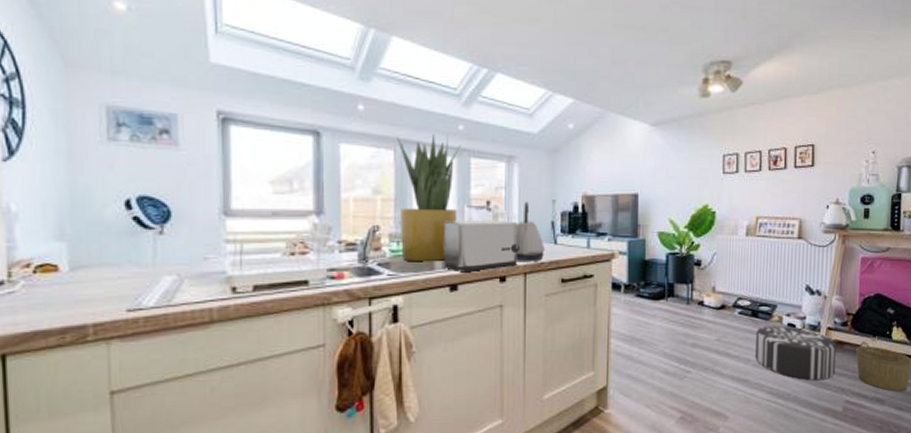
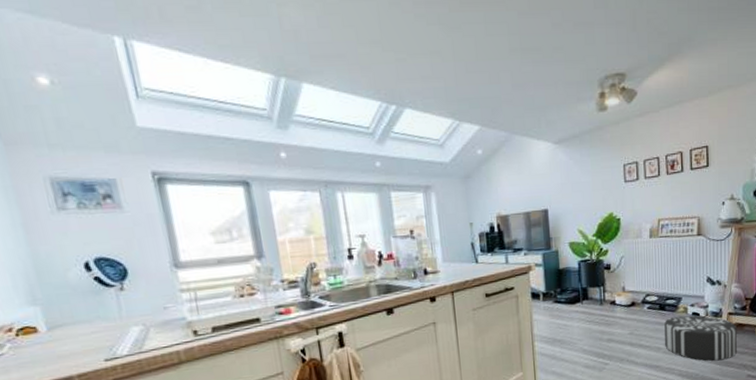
planter: present [397,134,462,262] -> none [320,173,386,293]
toaster: present [443,219,519,273] -> none [373,246,445,297]
kettle: present [516,201,546,263] -> none [439,226,469,283]

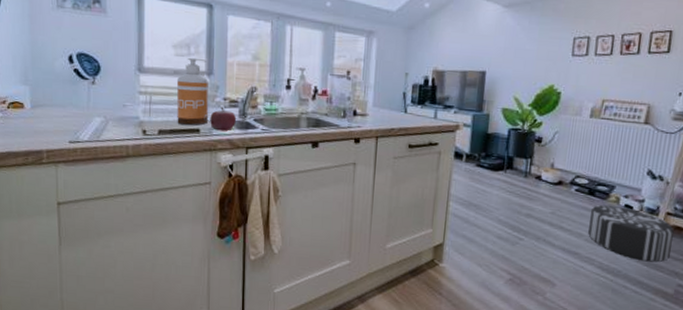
soap dispenser: none [223,242,268,318] -> present [177,57,208,127]
fruit: none [269,290,300,316] -> present [210,107,237,131]

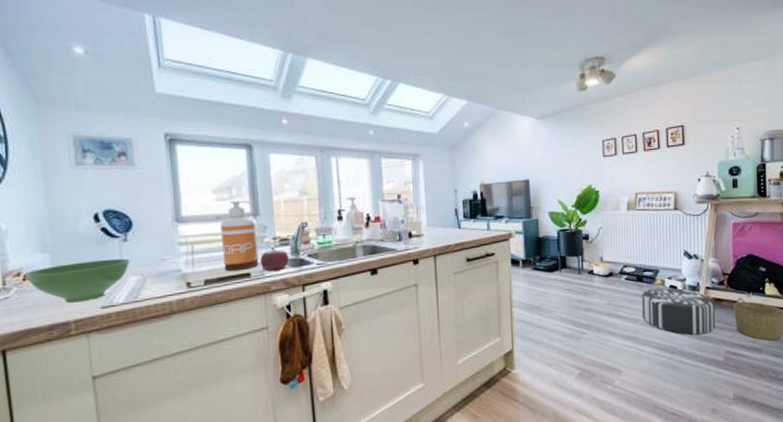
bowl: none [8,98,96,134] -> present [24,258,131,303]

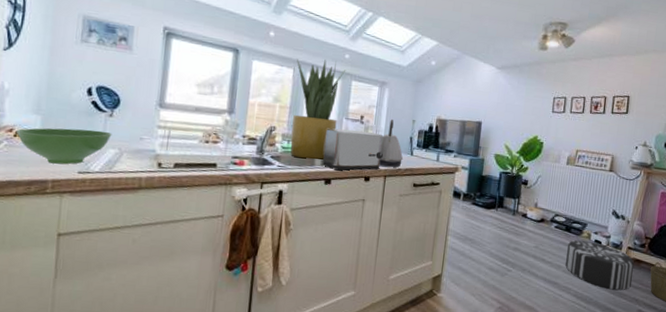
soap dispenser: present [221,200,258,272] -> none [194,96,230,161]
fruit: present [260,247,290,272] -> none [227,143,254,166]
planter: none [317,140,373,252] -> present [290,59,347,160]
toaster: none [361,210,429,258] -> present [322,128,384,172]
kettle: none [424,192,452,247] -> present [379,118,404,168]

